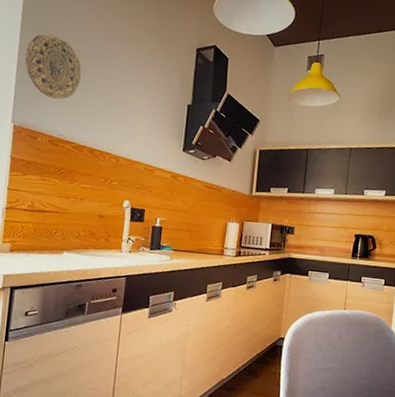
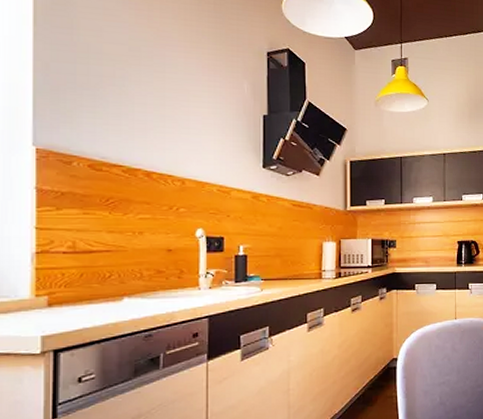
decorative plate: present [25,33,82,99] -> none [45,34,125,114]

